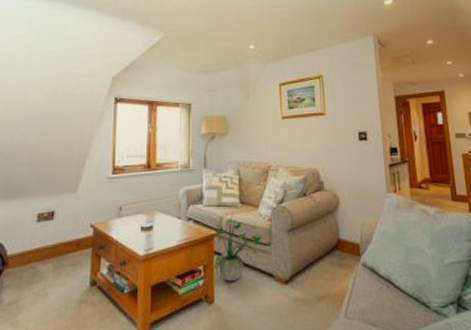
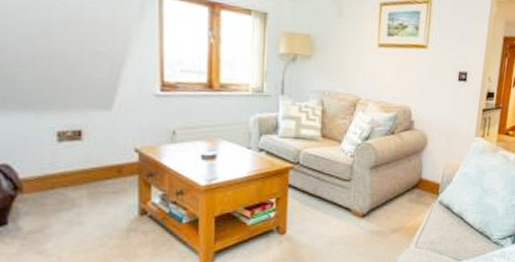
potted plant: present [213,210,262,282] -> none [286,144,343,215]

